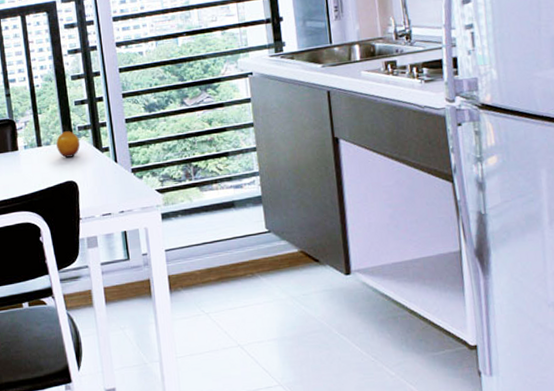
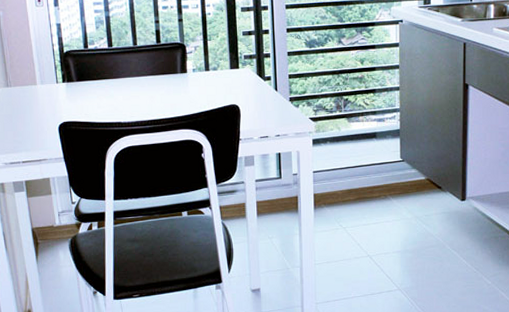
fruit: present [56,131,81,158] -> none [223,59,245,83]

